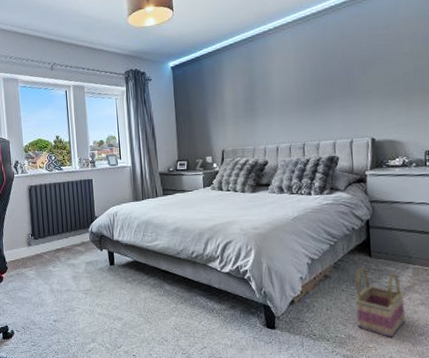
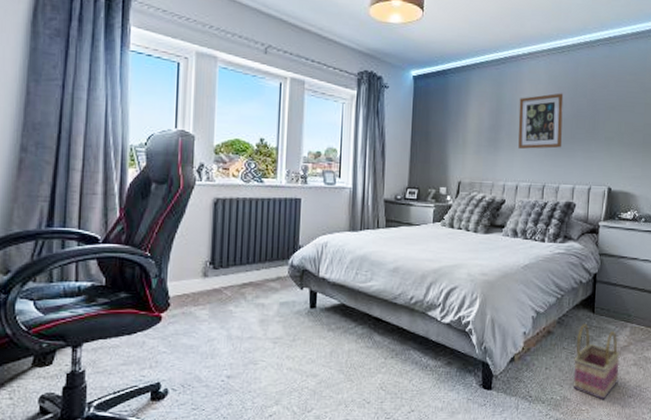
wall art: none [270,58,318,115] -> present [518,93,564,150]

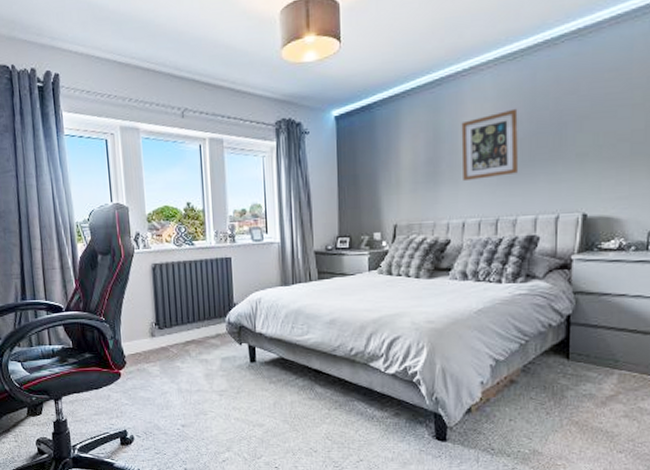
basket: present [573,324,620,400] -> none [544,371,605,455]

